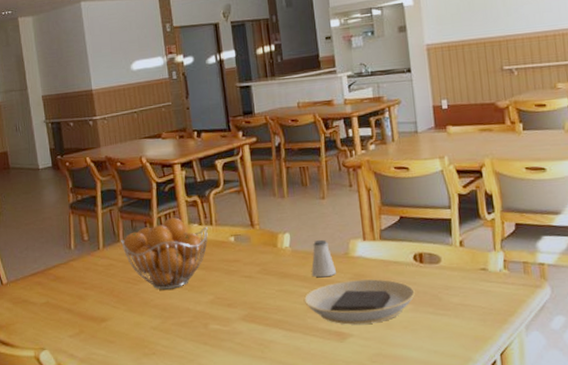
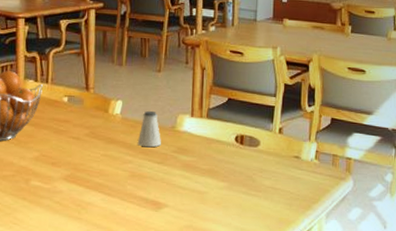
plate: present [303,278,415,325] -> none [126,153,232,197]

